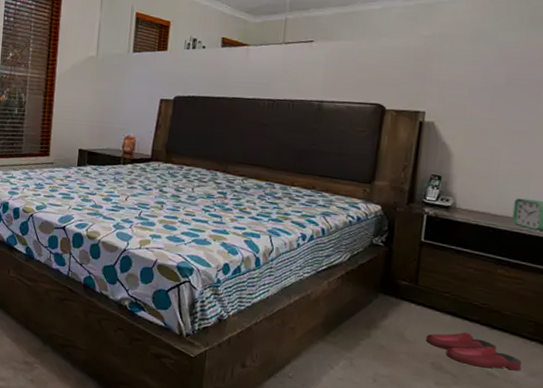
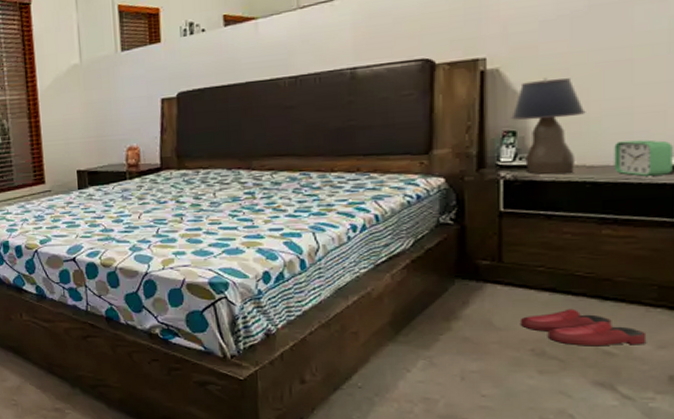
table lamp: none [439,136,496,219] -> present [511,77,586,175]

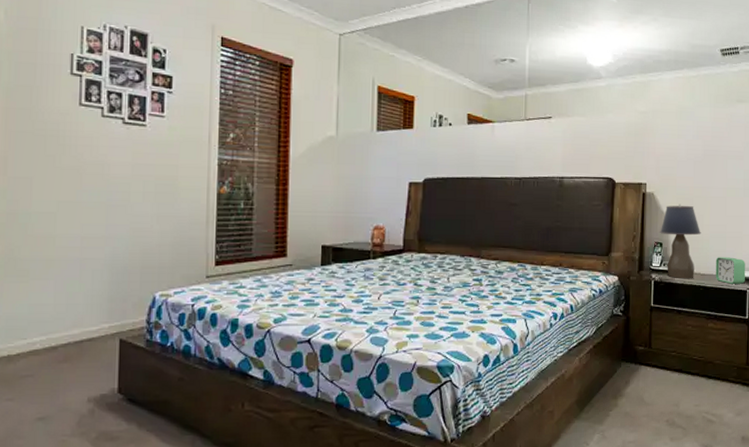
slippers: present [520,308,647,347] -> none [660,386,731,416]

